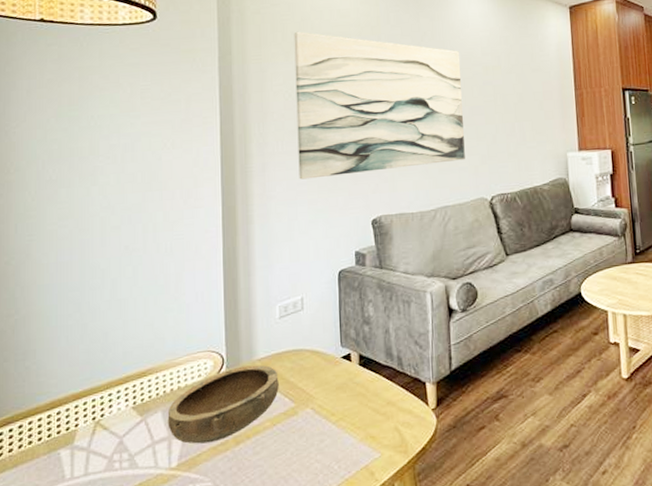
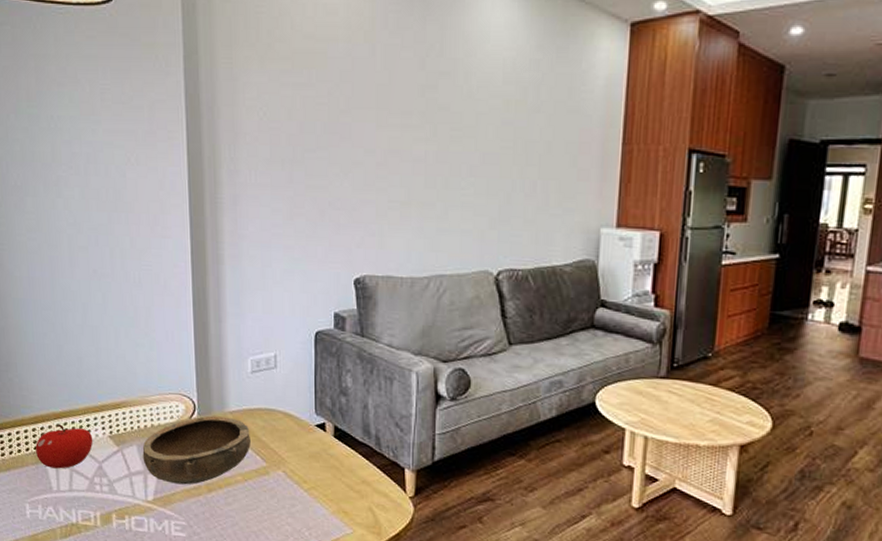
fruit: none [50,404,115,455] -> present [35,424,93,469]
wall art: present [294,31,465,180] -> none [270,30,475,221]

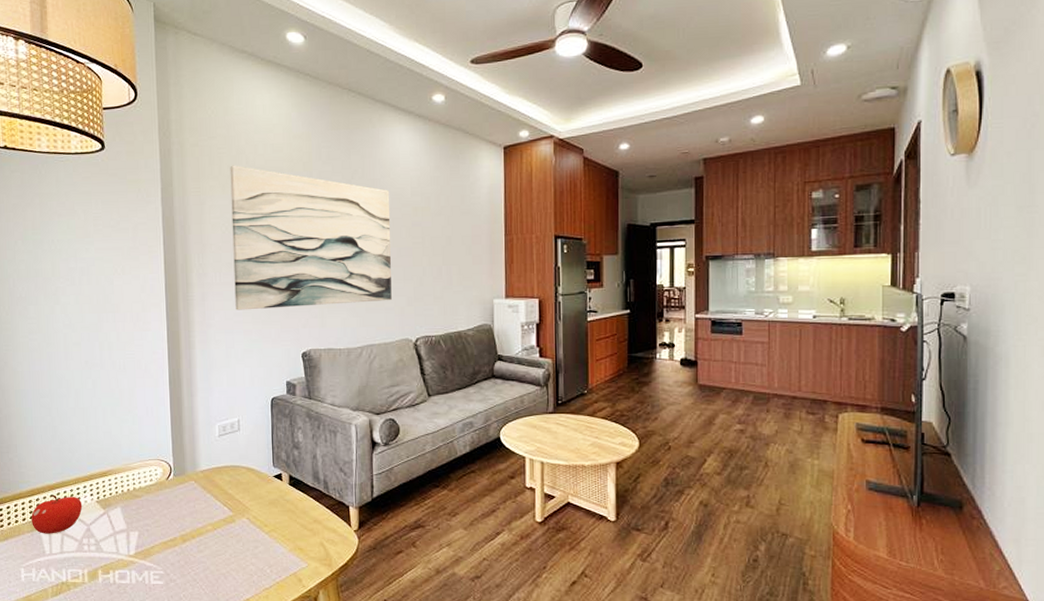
bowl: present [142,415,251,485] -> none [125,476,219,538]
wall art: none [270,30,475,221] -> present [230,165,392,310]

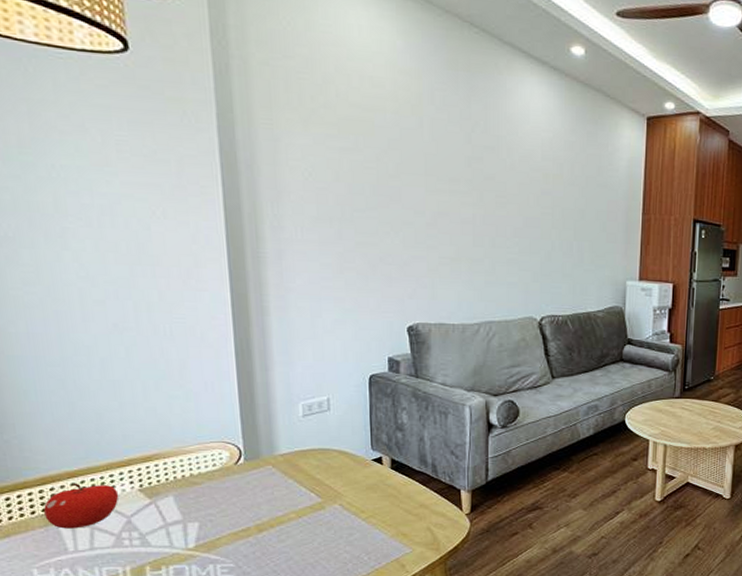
wall art: present [230,165,392,310] -> none [313,96,517,275]

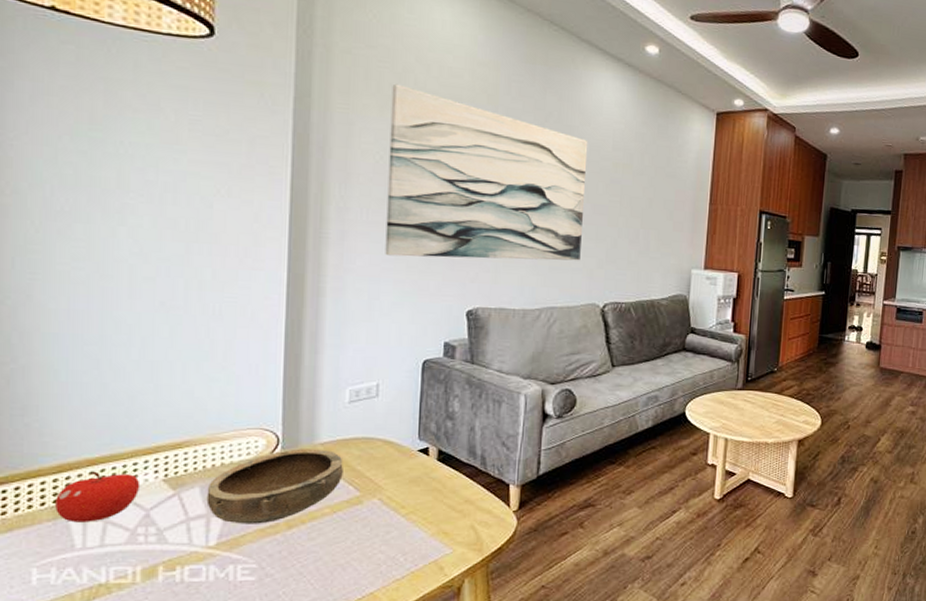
bowl: none [180,460,304,529] -> present [206,449,343,524]
wall art: none [313,96,517,275] -> present [385,83,588,261]

